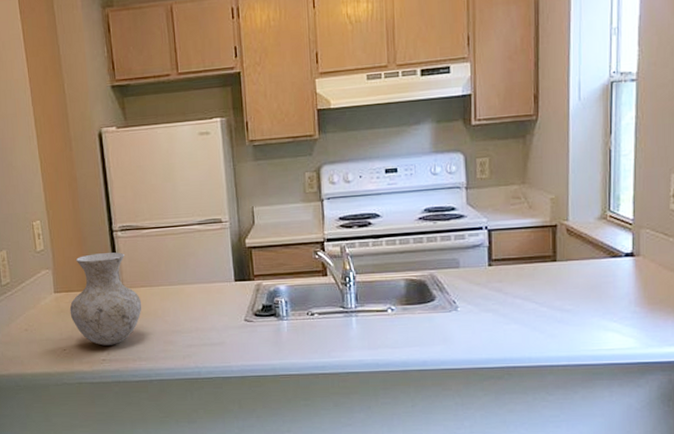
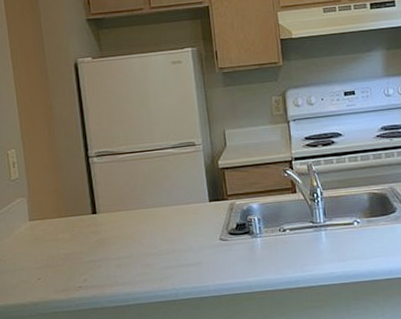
vase: present [69,252,142,346] -> none [45,178,119,273]

